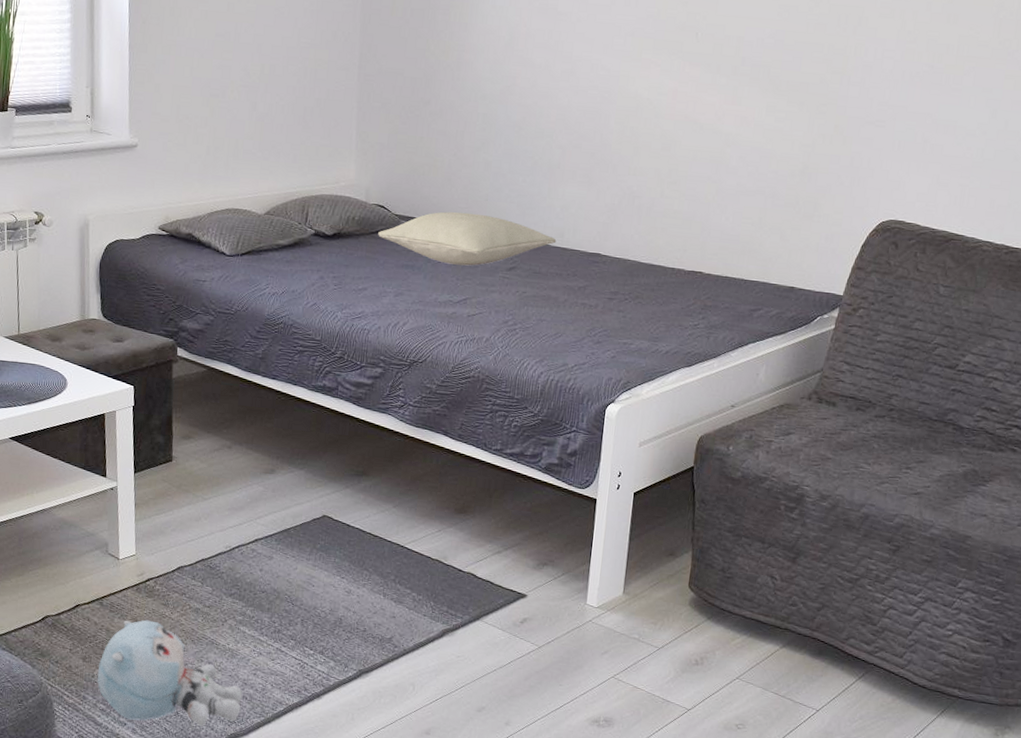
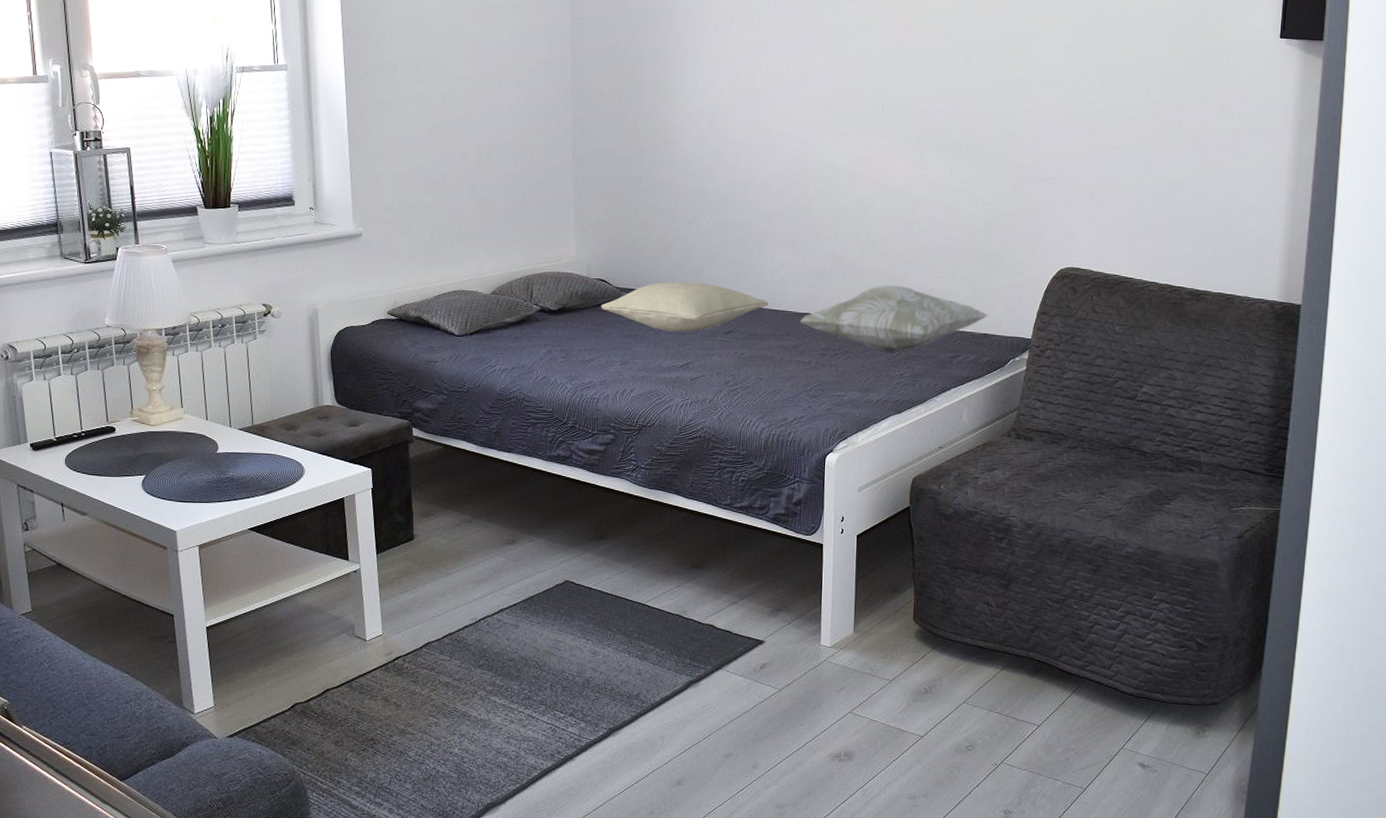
plush toy: present [97,620,243,726] -> none [350,698,498,800]
decorative pillow: none [588,227,798,300] -> present [800,284,989,351]

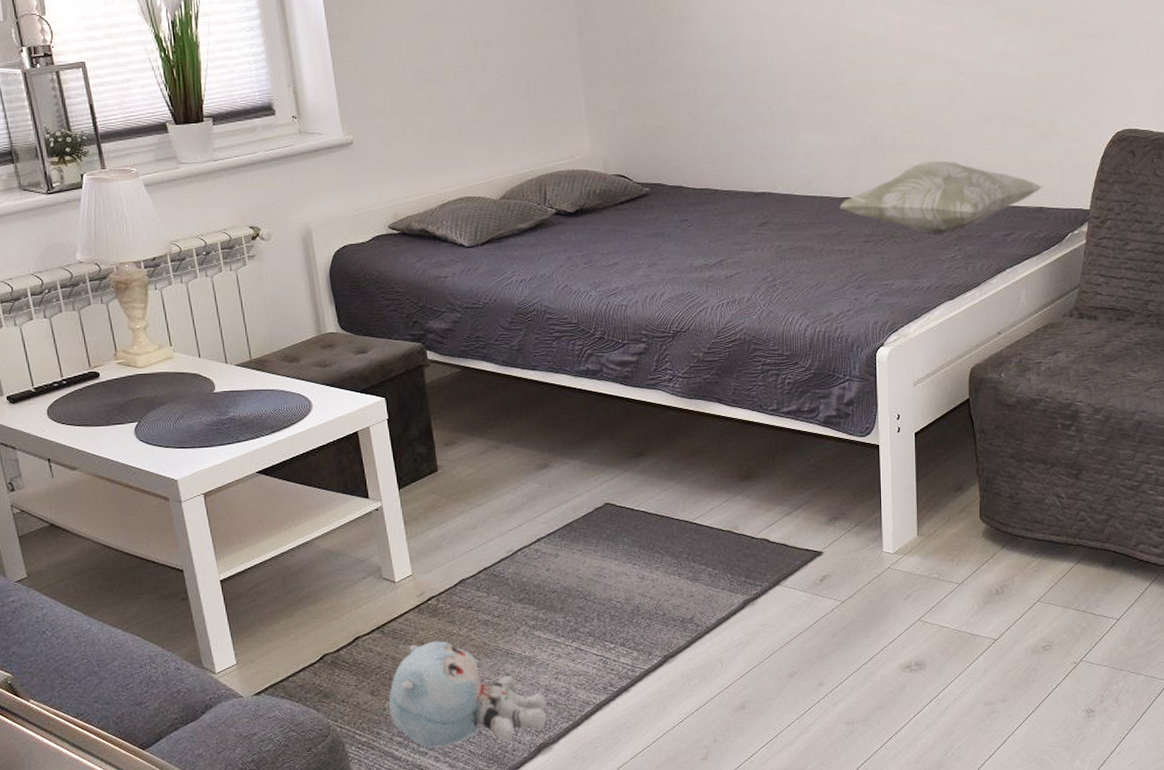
plush toy: none [350,698,498,800] -> present [388,641,547,748]
pillow: present [601,281,769,332] -> none [622,172,805,227]

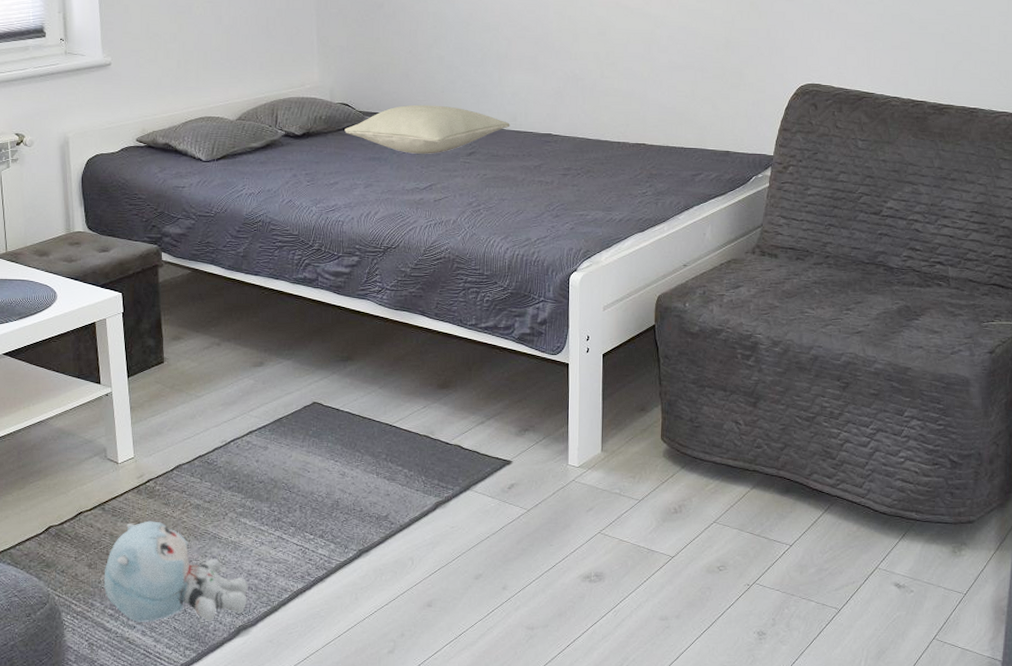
pillow: none [622,172,805,227] -> present [345,104,510,154]
decorative pillow: present [839,160,1043,233] -> none [541,104,730,170]

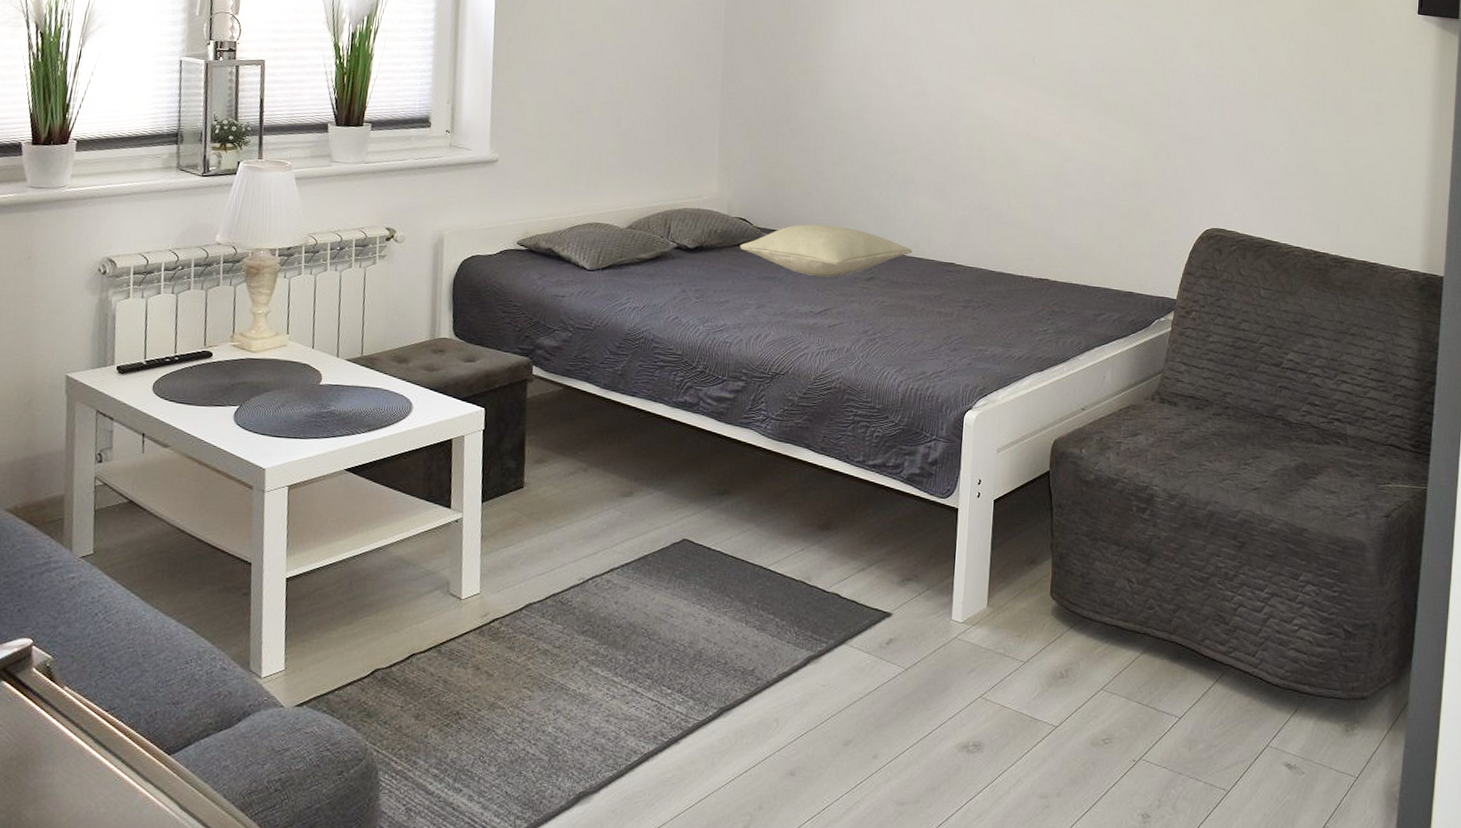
plush toy: present [103,521,249,622] -> none [431,666,594,786]

